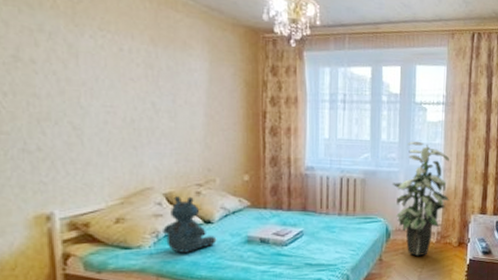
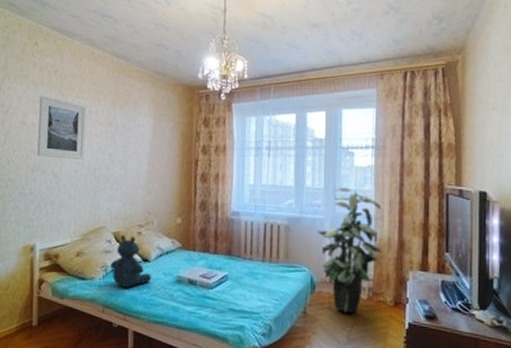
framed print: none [39,23,116,109] -> present [37,95,87,161]

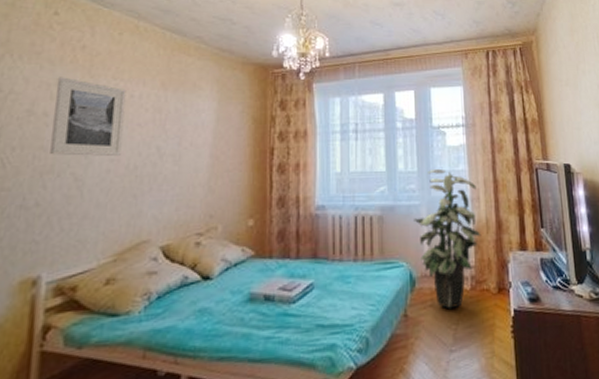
teddy bear: present [110,235,152,287] -> none [156,248,215,318]

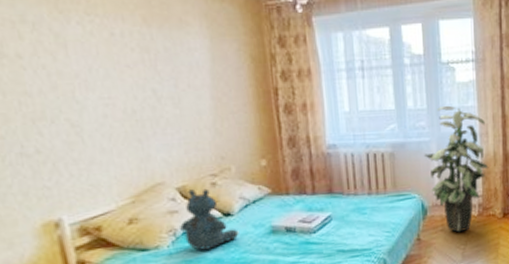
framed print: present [50,77,127,157] -> none [20,13,115,101]
teddy bear: none [156,248,215,318] -> present [180,188,239,250]

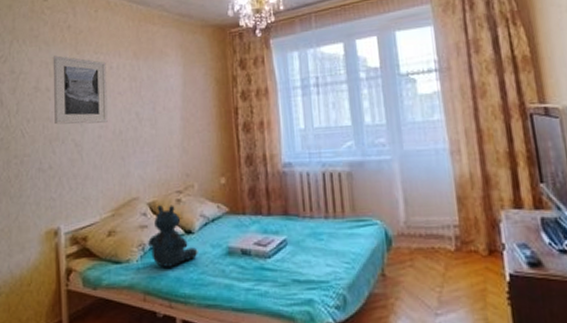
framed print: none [20,13,115,101] -> present [52,55,108,125]
indoor plant: present [424,105,489,233] -> none [385,119,465,271]

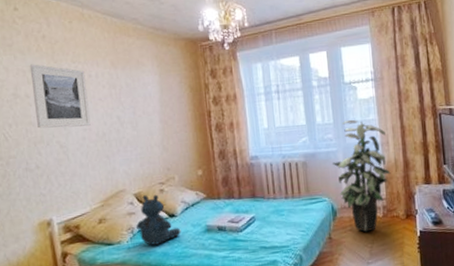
indoor plant: none [385,119,465,271] -> present [332,119,391,232]

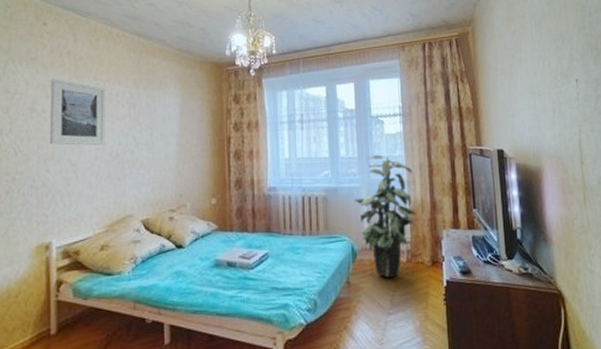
teddy bear: present [136,194,181,245] -> none [140,222,188,278]

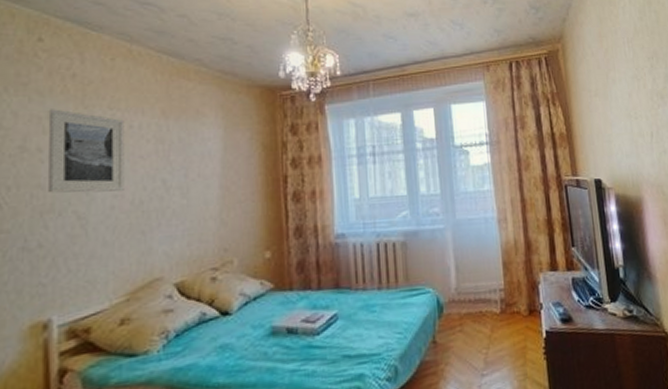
indoor plant: present [355,154,417,278] -> none [439,189,510,334]

